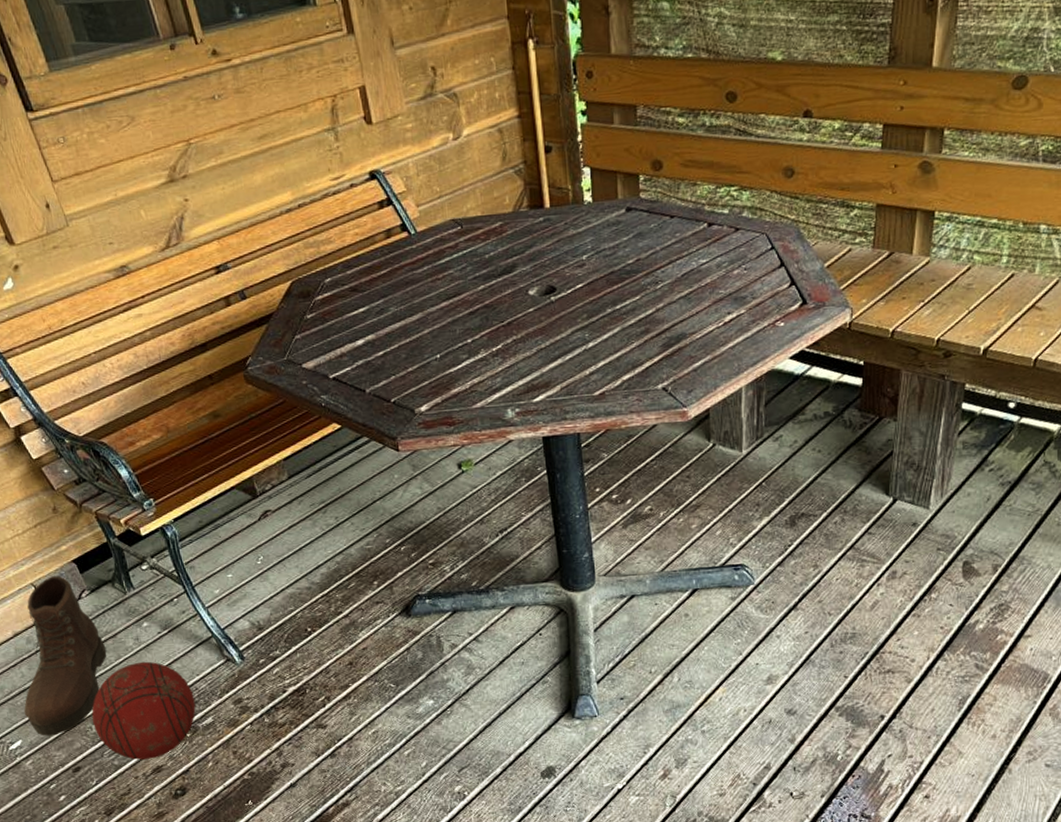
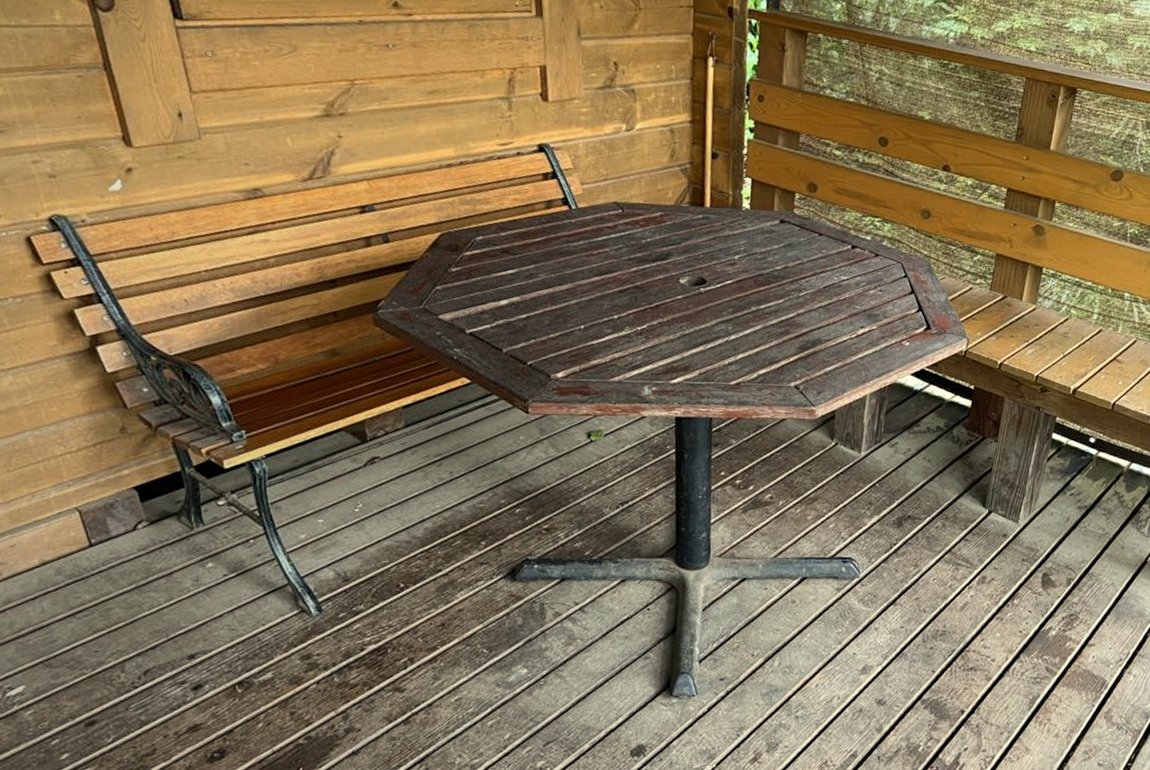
boot: present [24,576,107,736] -> none [36,502,157,683]
ball: present [92,661,196,760] -> none [123,605,255,716]

